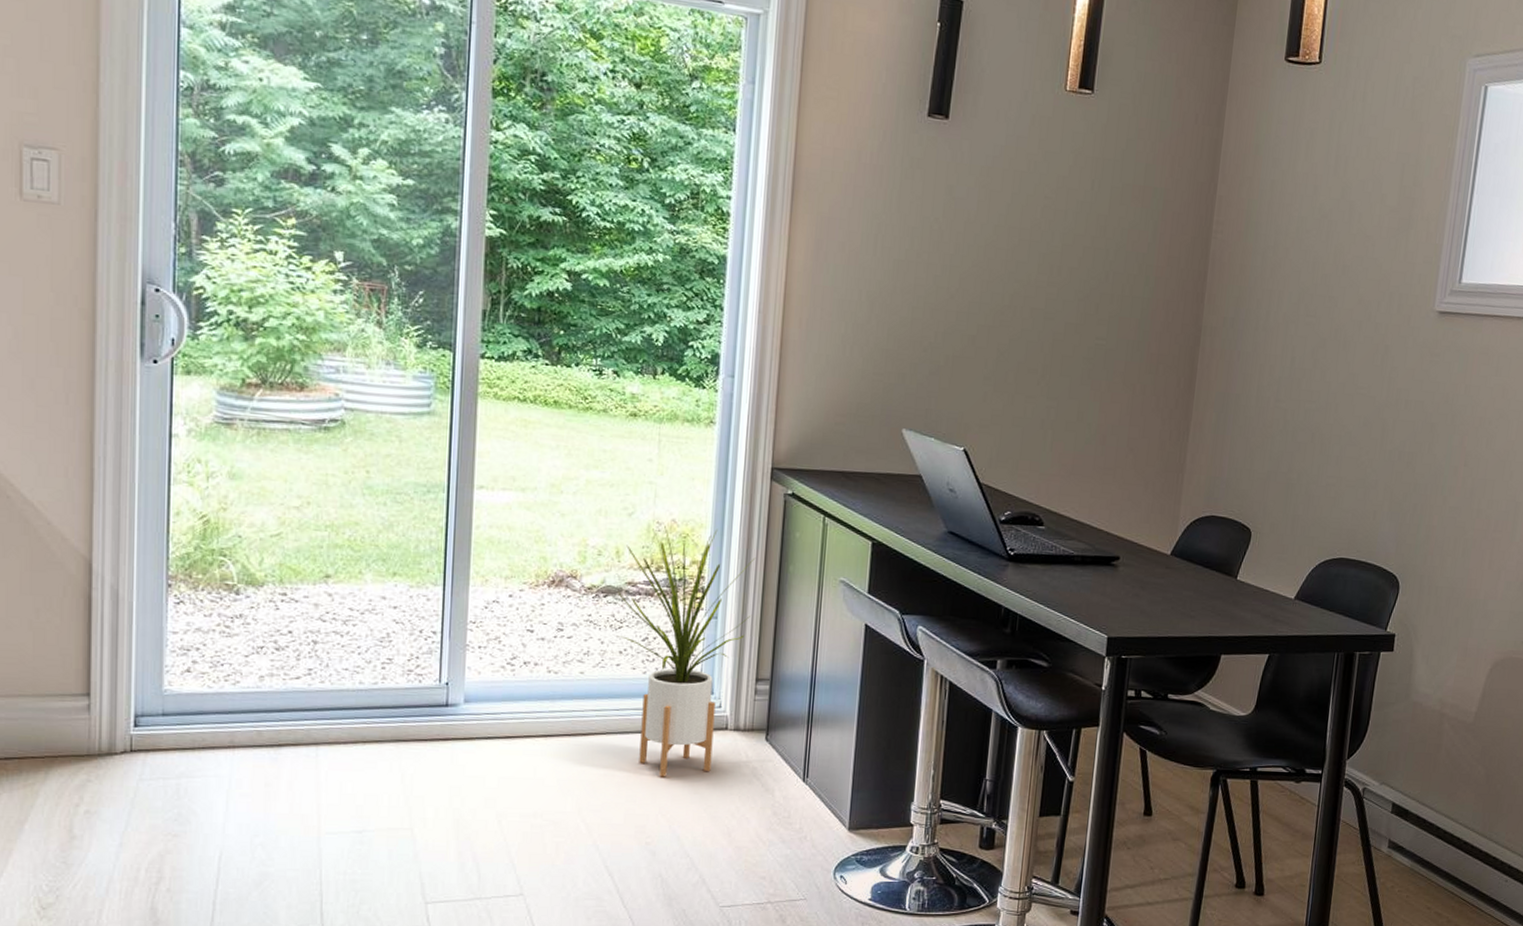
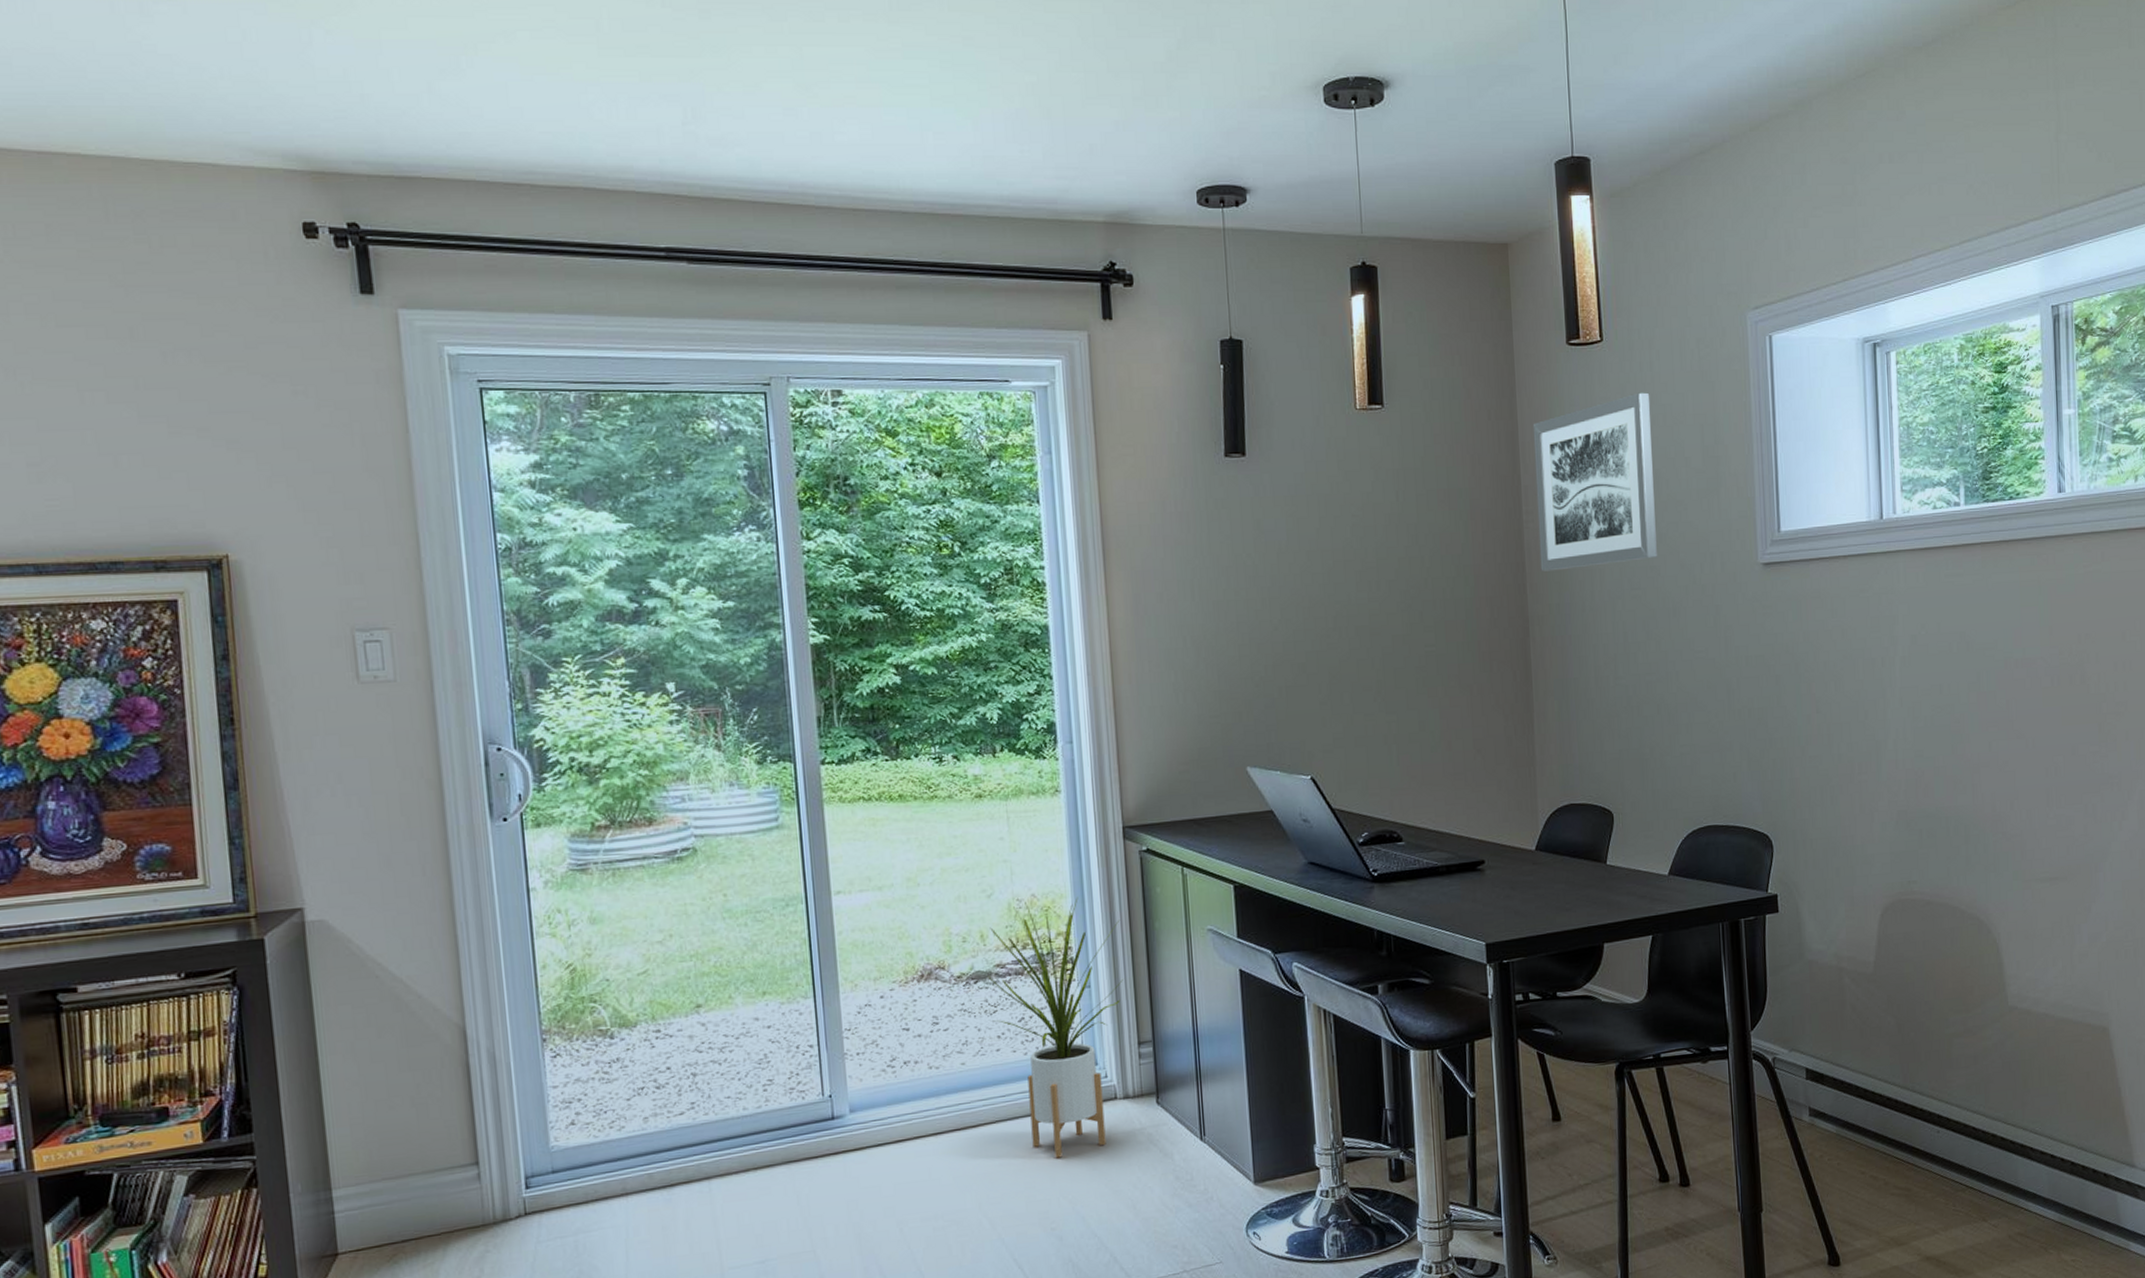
wall art: none [1221,121,1358,289] -> present [1532,392,1657,572]

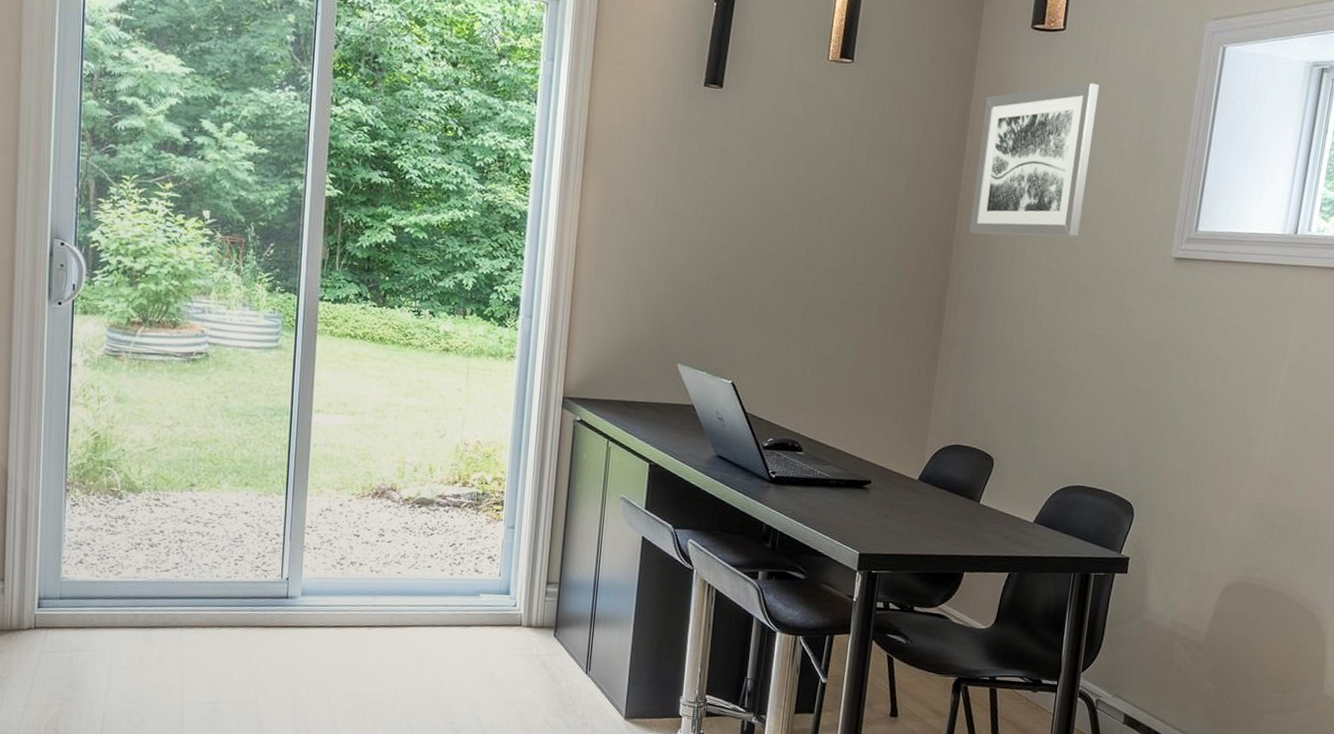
house plant: present [987,896,1123,1159] -> none [430,446,548,666]

